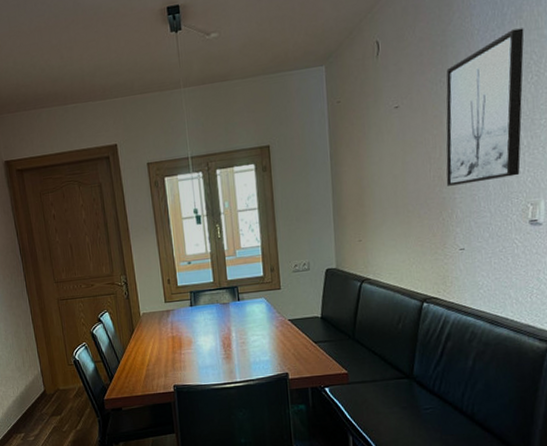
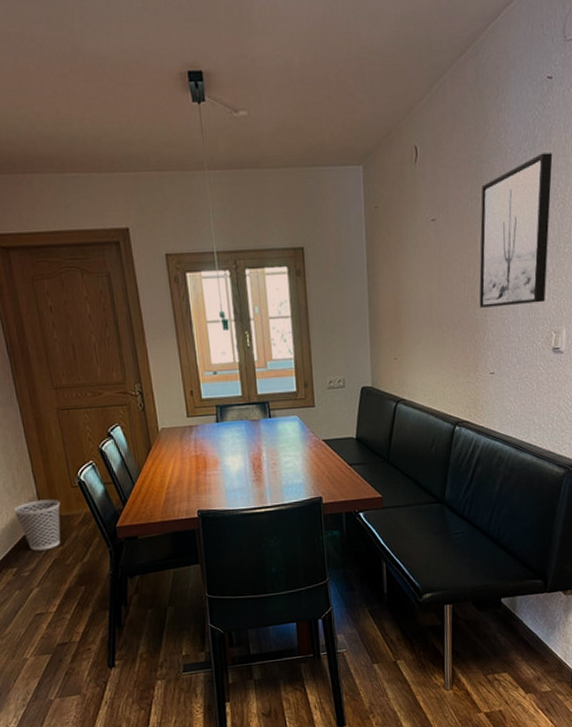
wastebasket: none [22,375,59,419] -> present [12,499,61,551]

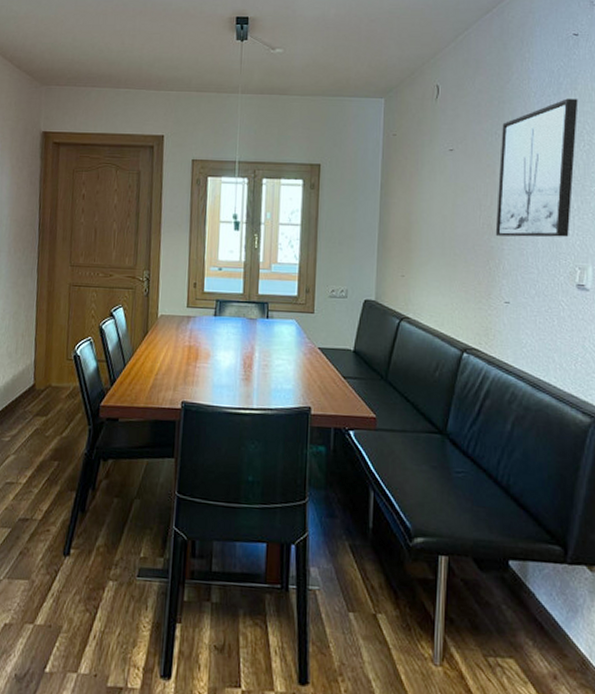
wastebasket: present [12,499,61,551] -> none [9,367,54,418]

